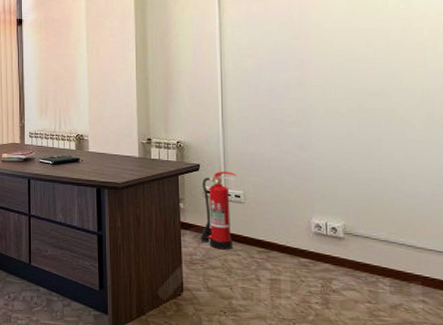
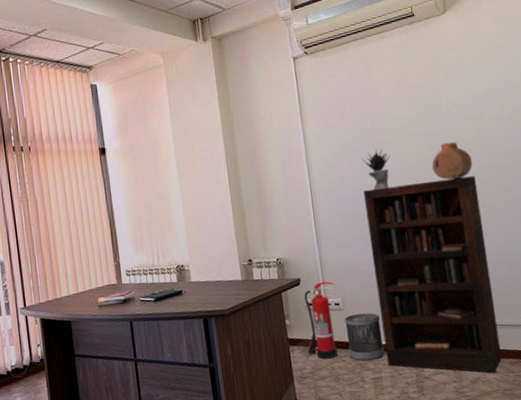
wastebasket: none [244,210,287,261] -> present [345,313,385,361]
bookcase: none [281,81,434,303] -> present [364,176,502,373]
potted plant: none [283,41,317,84] -> present [362,149,390,190]
vase: none [367,42,420,82] -> present [432,142,473,180]

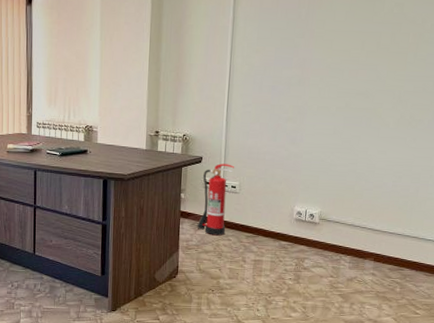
wastebasket: present [345,313,385,361] -> none [235,199,272,244]
potted plant: present [362,149,390,190] -> none [288,40,318,82]
bookcase: present [364,176,502,373] -> none [270,80,401,275]
vase: present [432,142,473,180] -> none [358,45,402,84]

